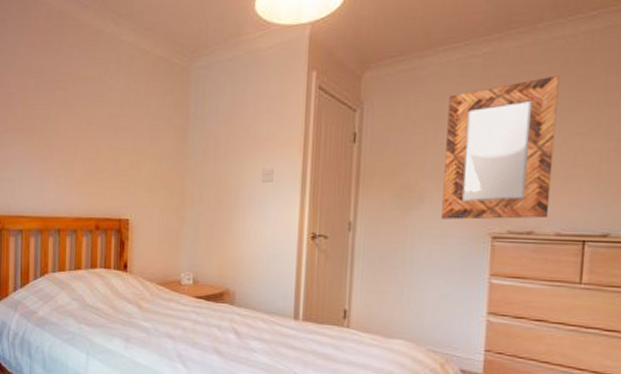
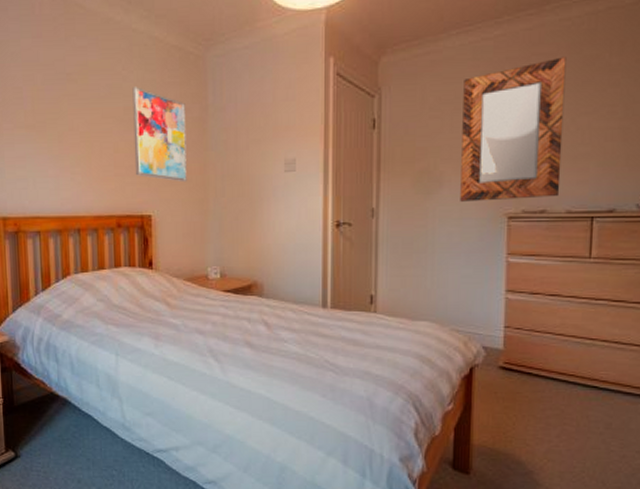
wall art: none [115,95,168,189] -> present [132,87,187,183]

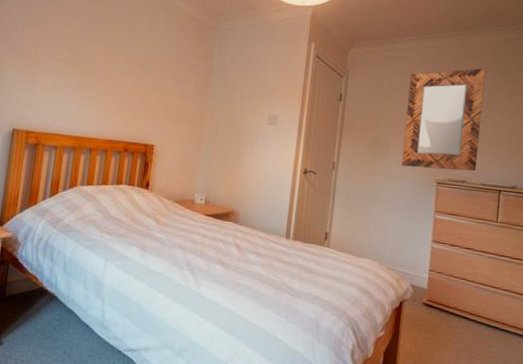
wall art: present [132,87,187,183] -> none [145,42,195,123]

